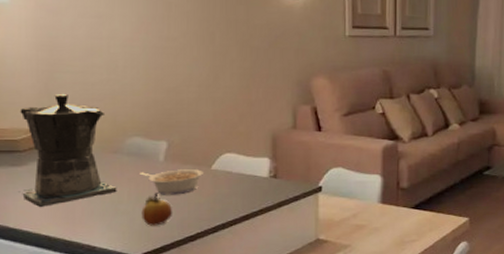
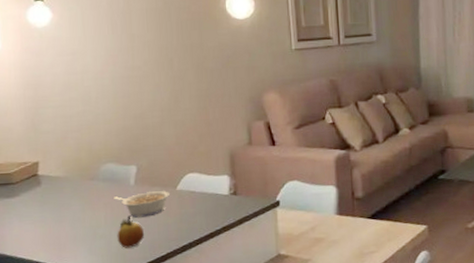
coffee maker: present [19,93,117,207] -> none [12,127,96,235]

